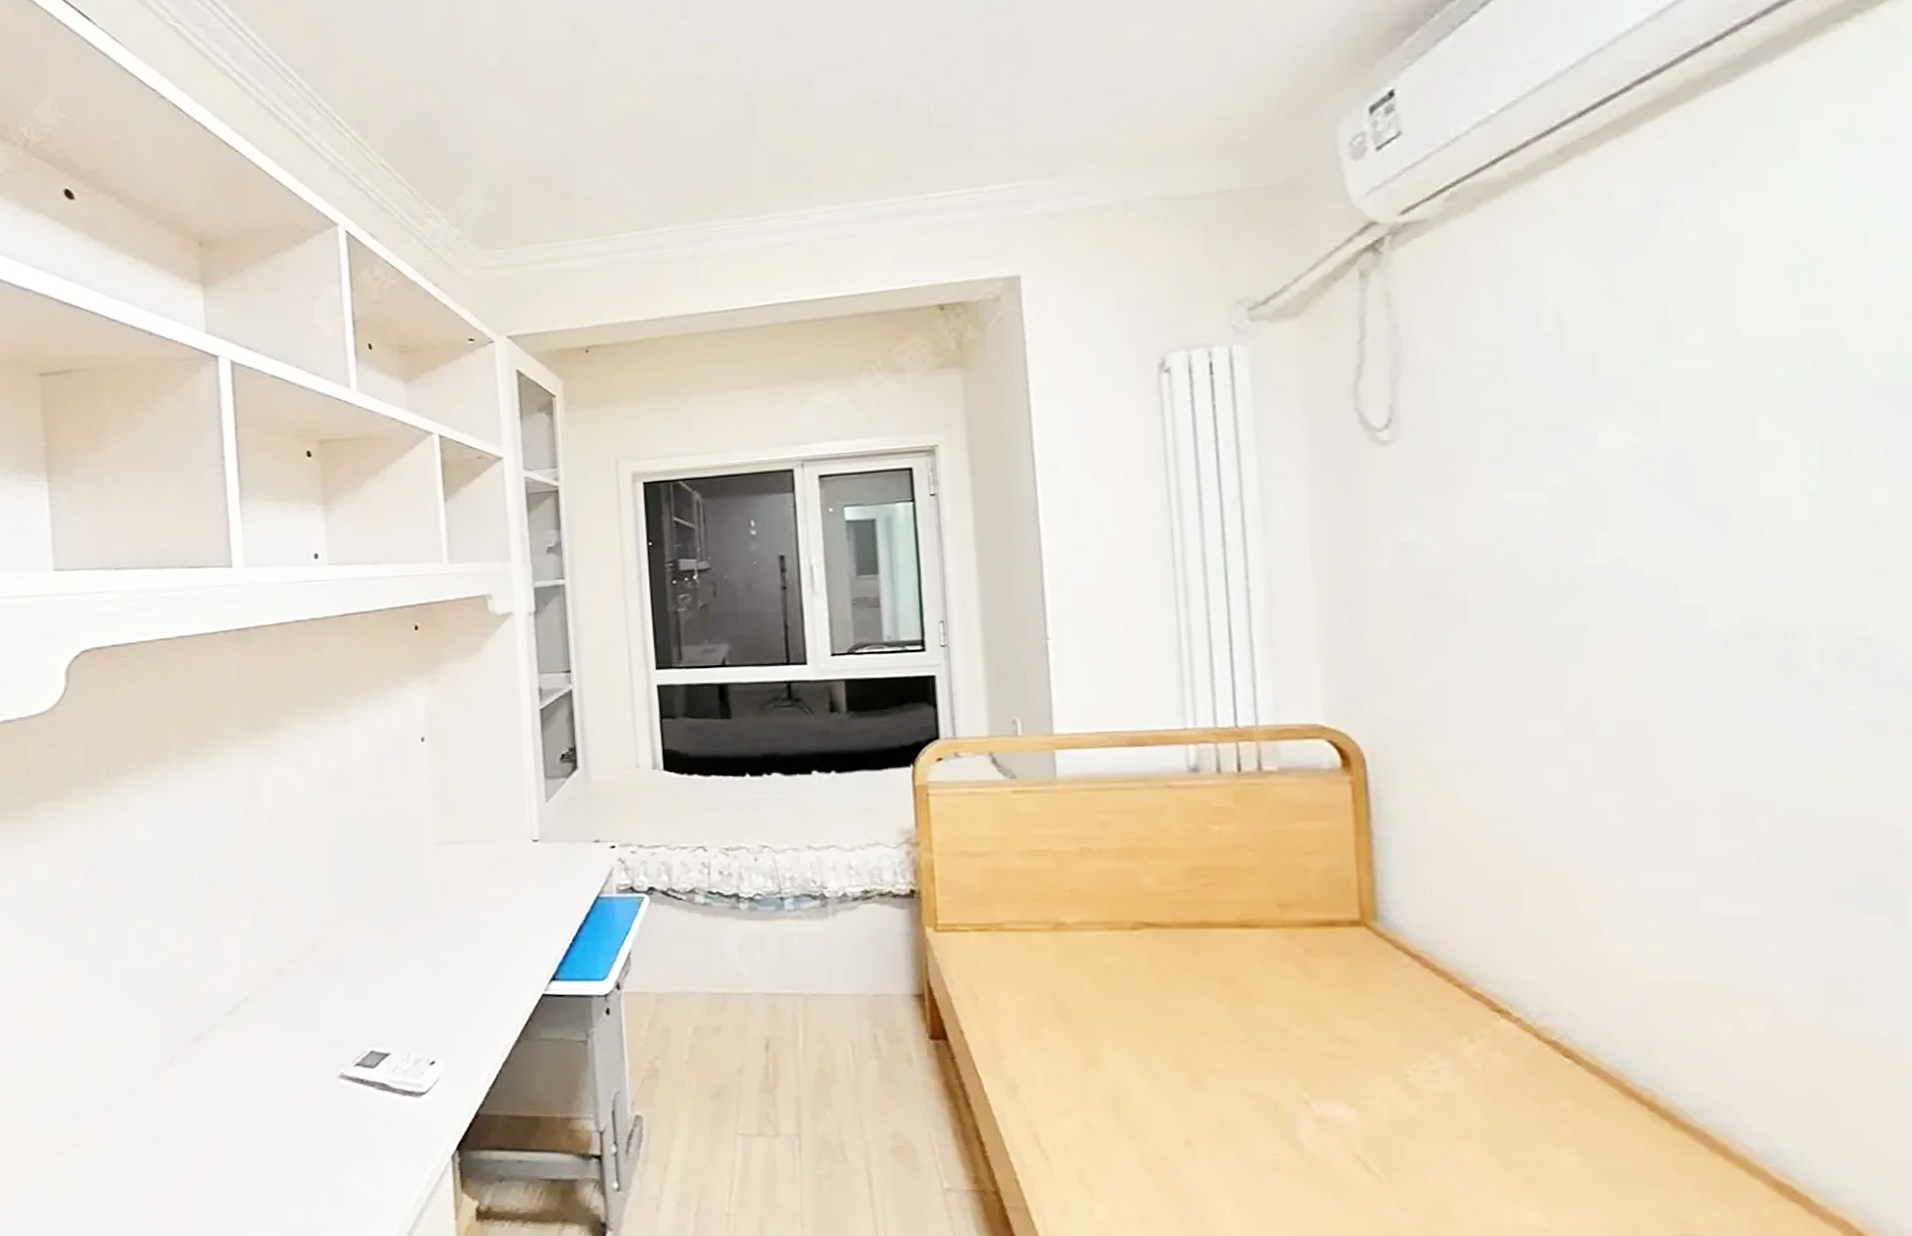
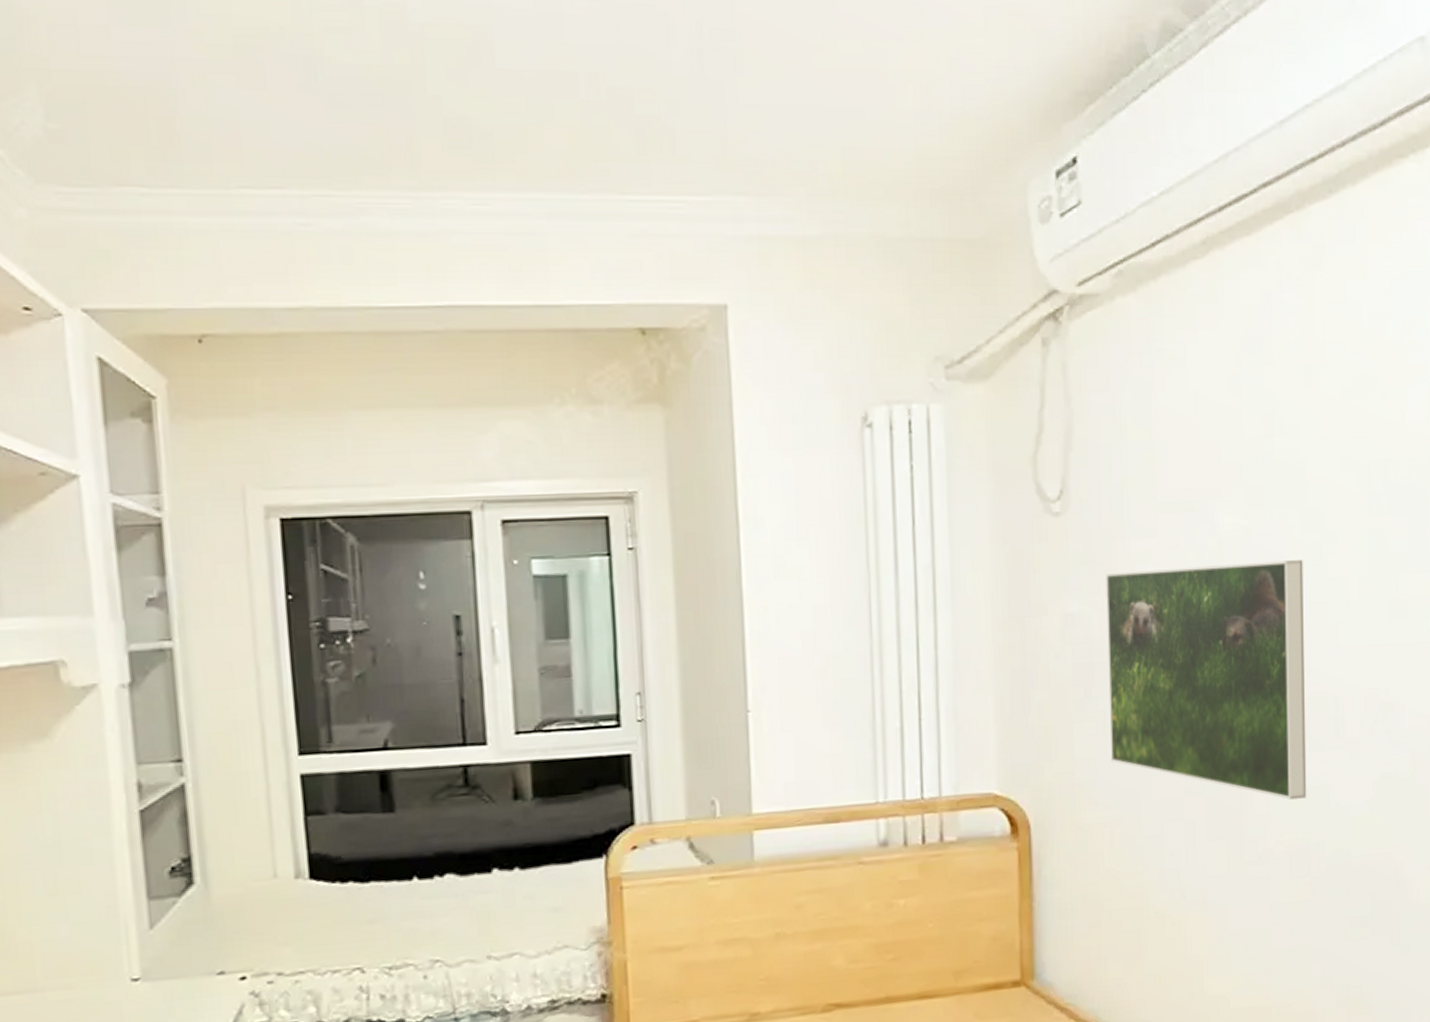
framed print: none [1449,477,1745,747] -> present [1106,560,1307,800]

